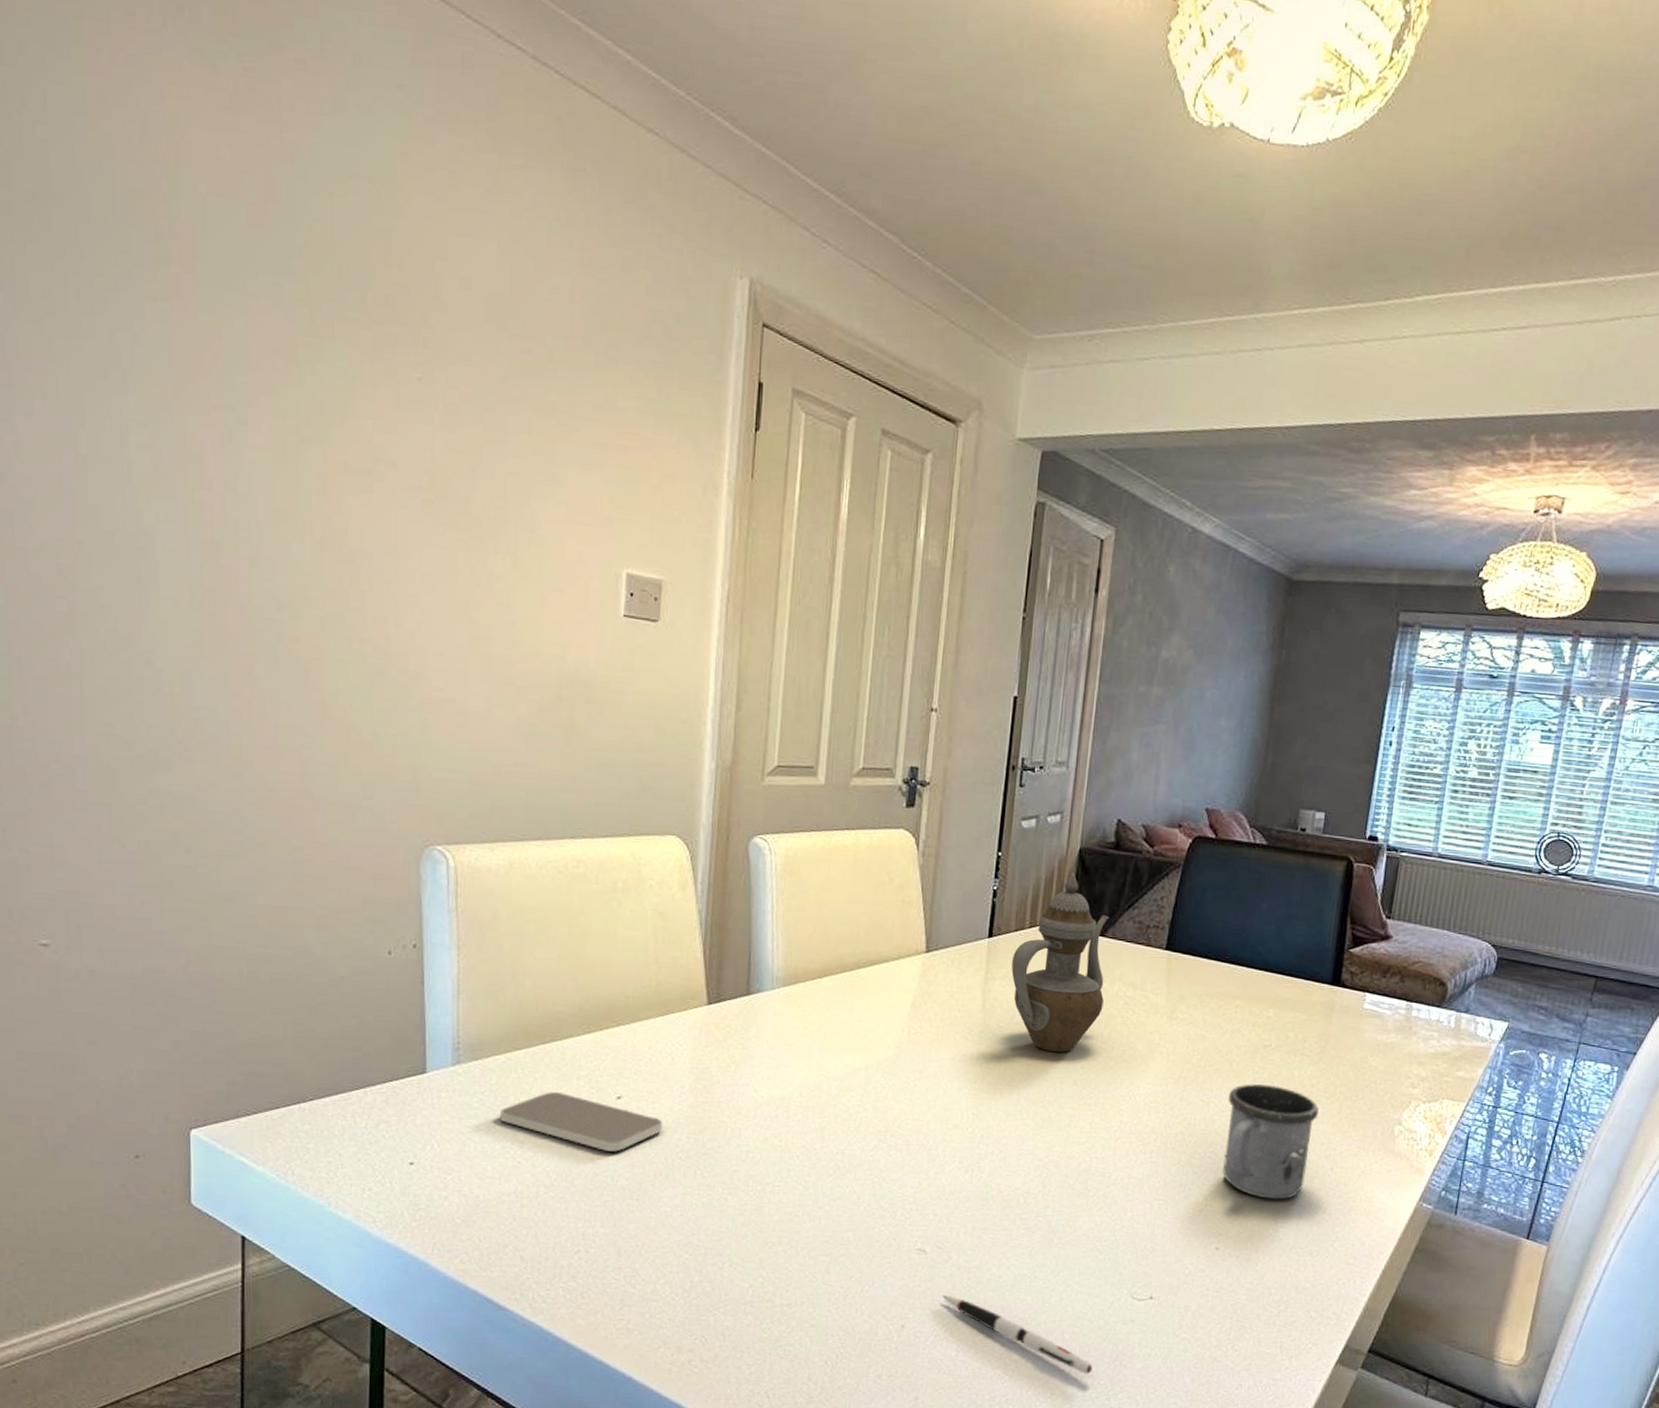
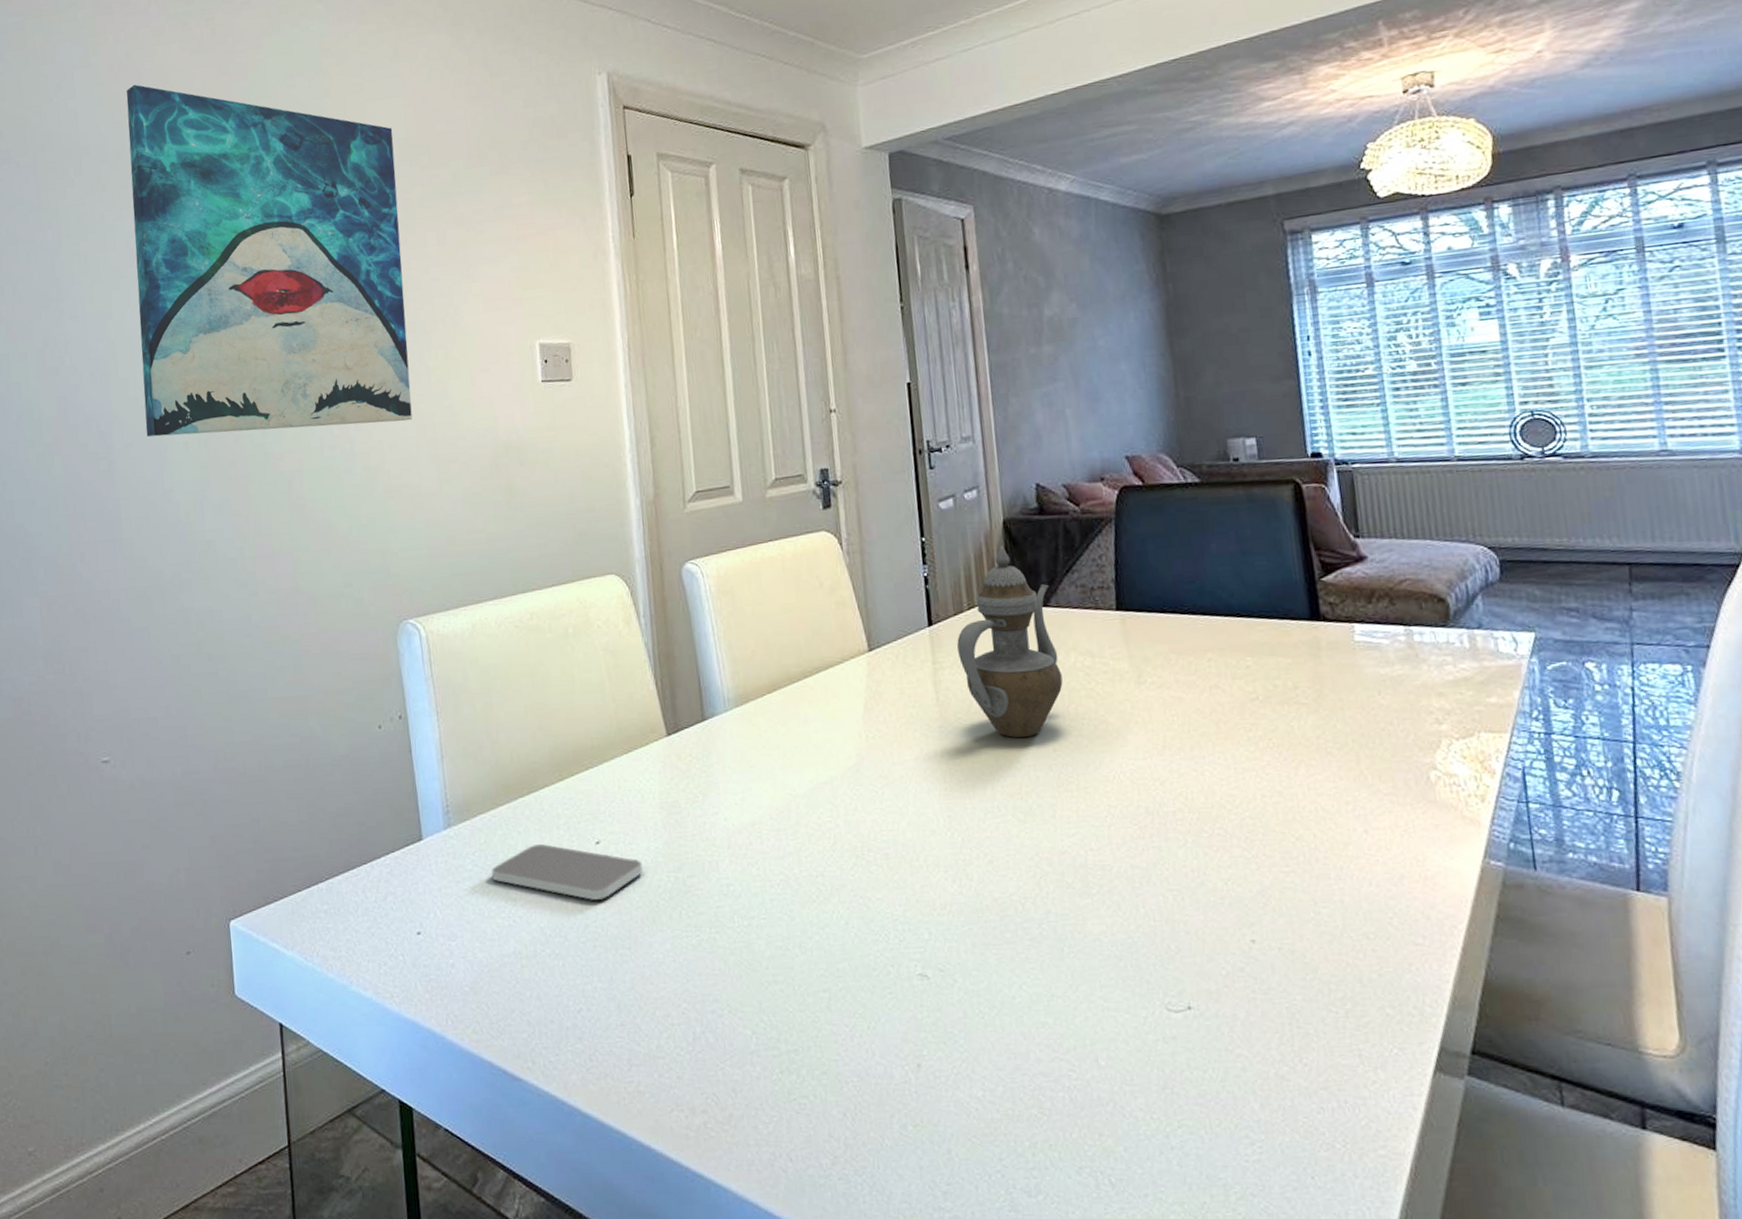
wall art: none [121,128,480,629] -> present [126,84,412,437]
pen: present [943,1295,1093,1375] -> none [955,1025,1141,1108]
mug: present [1222,1084,1319,1200] -> none [1223,742,1338,876]

